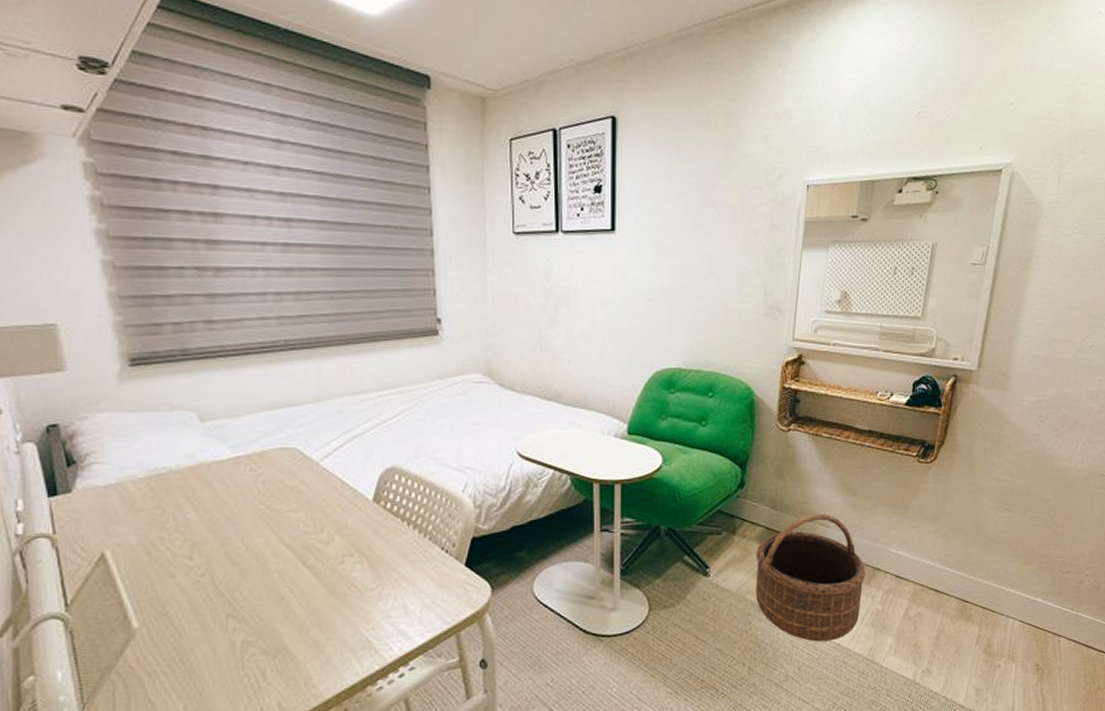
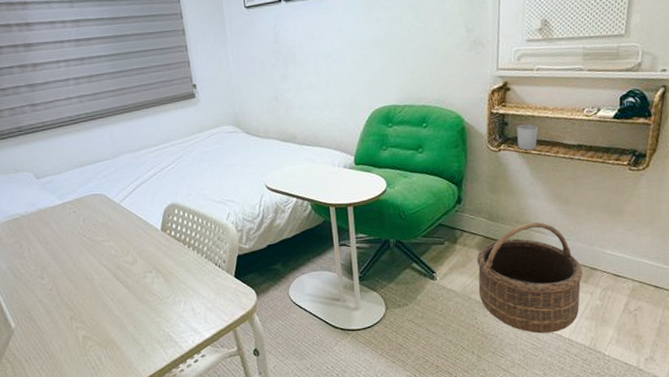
candle holder: none [808,403,831,433] -> present [517,124,539,151]

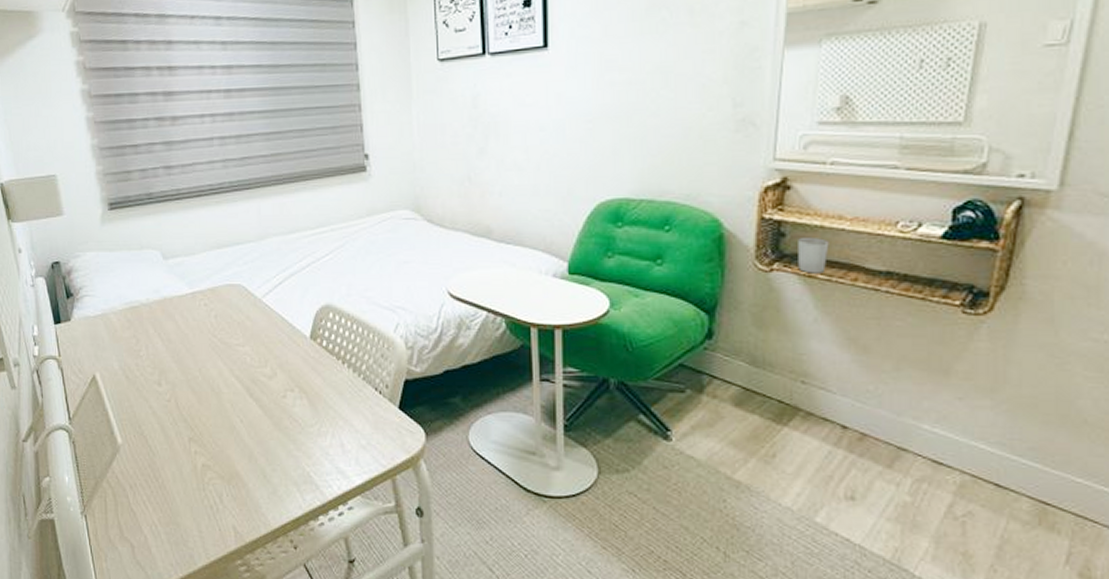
basket: present [476,222,583,334] -> none [730,374,886,534]

